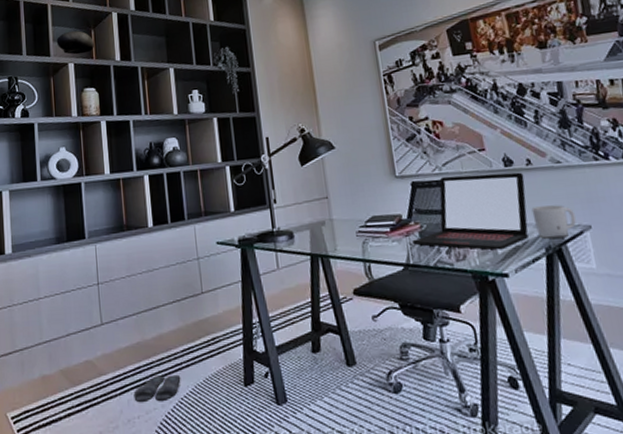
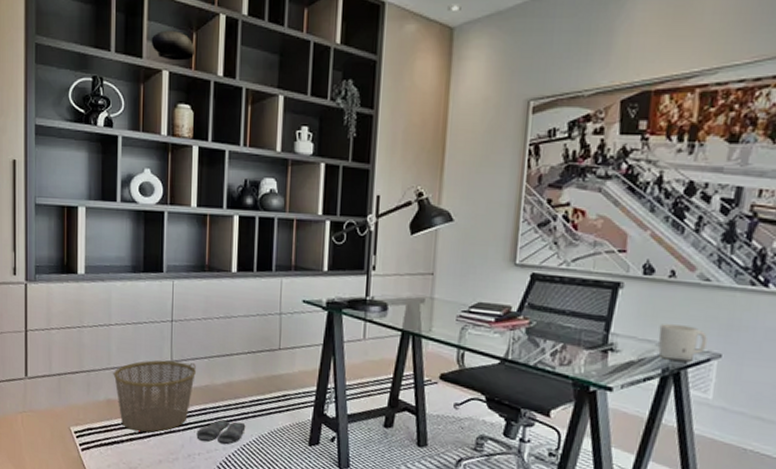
basket: none [46,322,126,405] -> present [113,360,196,432]
laptop: present [412,172,528,251] -> none [516,273,663,363]

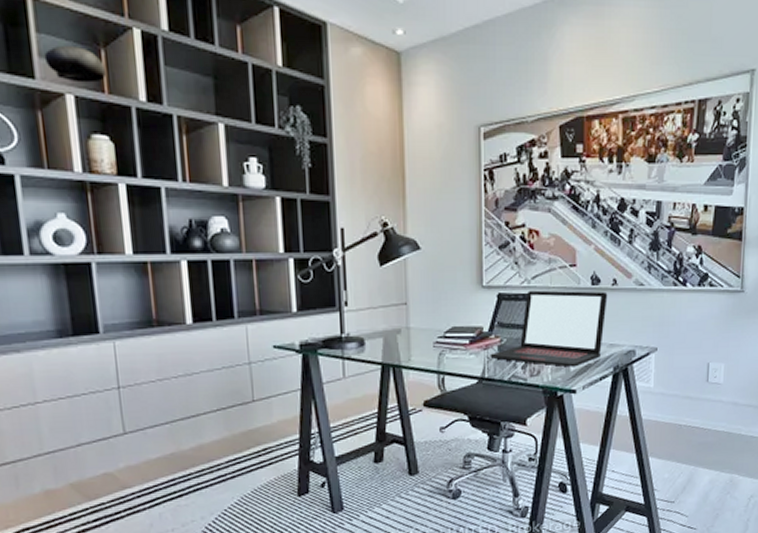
basket: present [113,360,196,432] -> none [48,431,157,520]
slippers: present [196,419,246,444] -> none [166,486,225,516]
laptop: none [516,273,663,363] -> present [490,290,608,368]
mug: present [658,324,708,362] -> none [608,326,647,359]

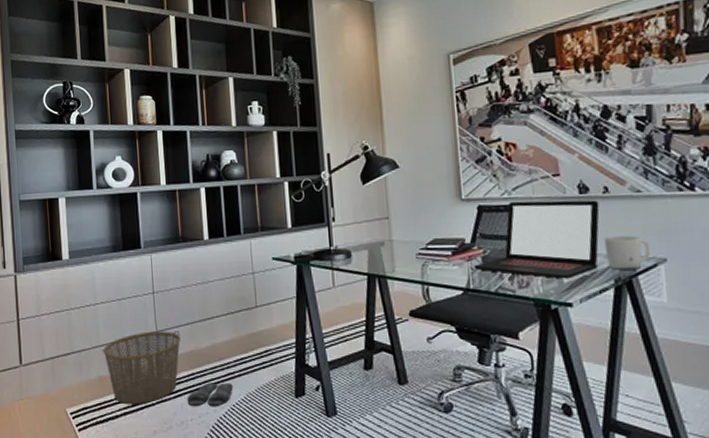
decorative sculpture: present [43,45,106,83] -> none [111,34,151,60]
basket: none [48,431,157,520] -> present [102,331,180,405]
slippers: none [166,486,225,516] -> present [187,383,233,407]
mug: none [608,326,647,359] -> present [604,236,652,271]

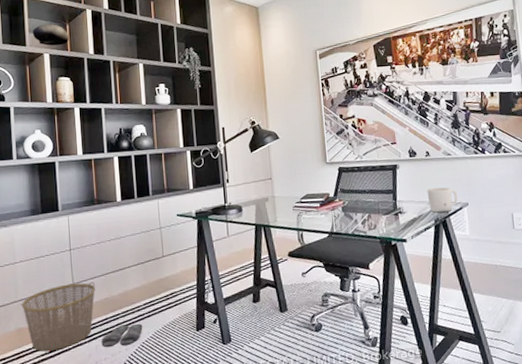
decorative sculpture: none [111,34,151,60] -> present [32,23,69,46]
laptop: present [474,200,600,279] -> none [336,161,424,222]

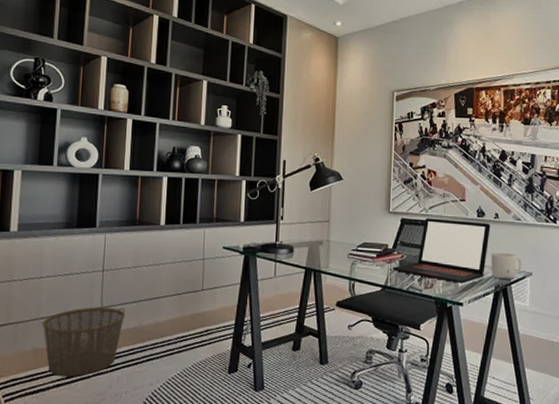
decorative sculpture: present [32,23,69,46] -> none [91,24,131,50]
slippers: present [101,323,143,348] -> none [124,358,171,380]
laptop: none [336,161,424,222] -> present [392,218,491,284]

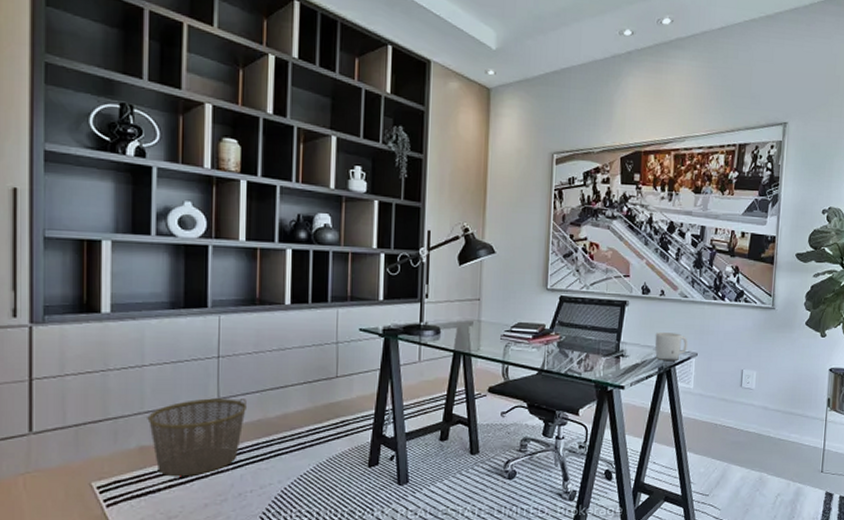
laptop: present [392,218,491,284] -> none [550,295,656,366]

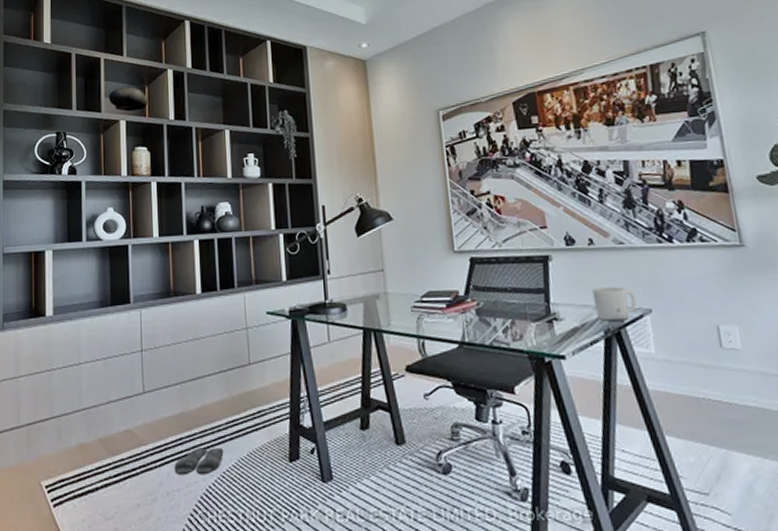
basket: present [147,398,247,477] -> none [84,391,169,475]
decorative sculpture: none [191,63,241,96] -> present [108,86,147,112]
slippers: none [248,453,303,478] -> present [174,447,224,476]

